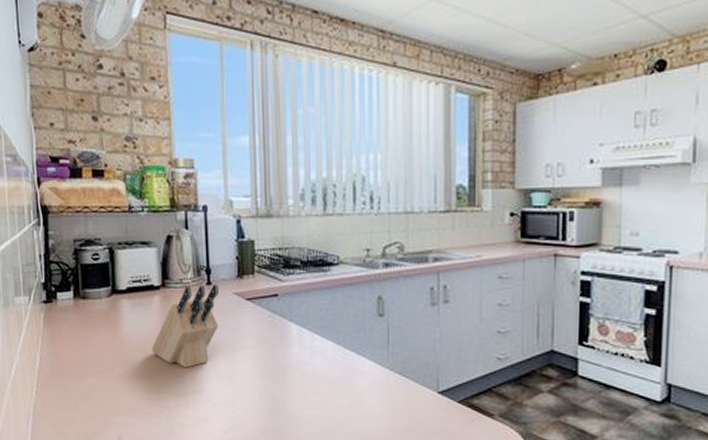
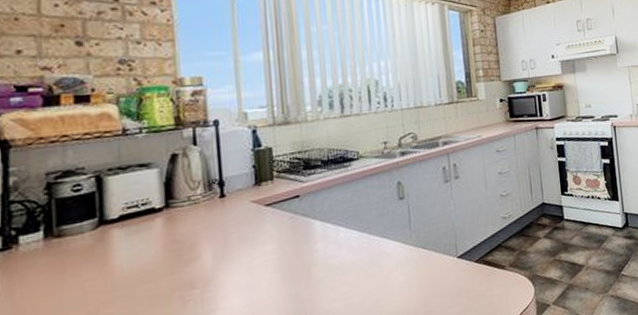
knife block: present [151,284,219,368] -> none [151,196,235,290]

